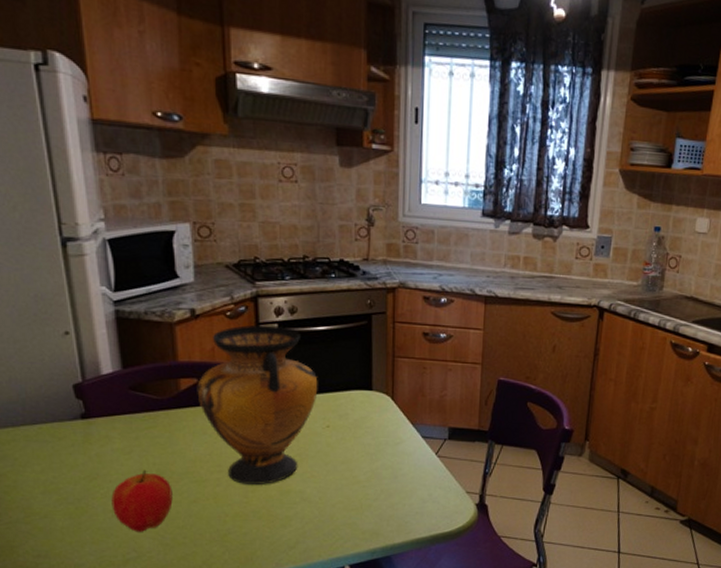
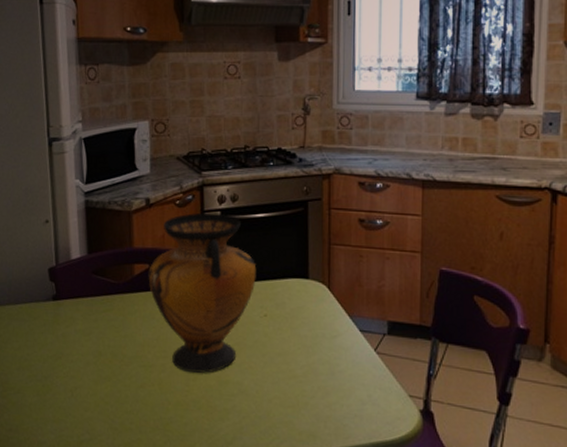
apple: present [111,469,173,532] -> none [71,351,123,414]

